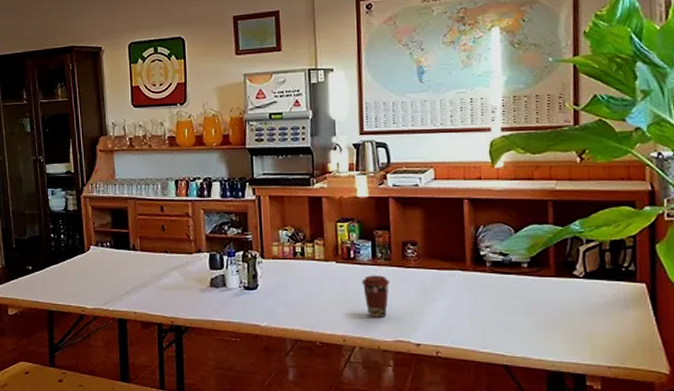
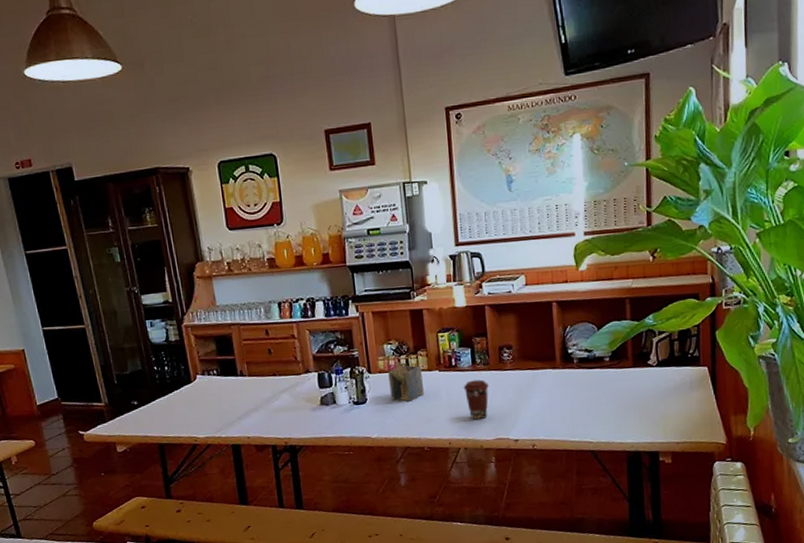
napkin holder: none [282,249,320,291] -> present [388,362,425,402]

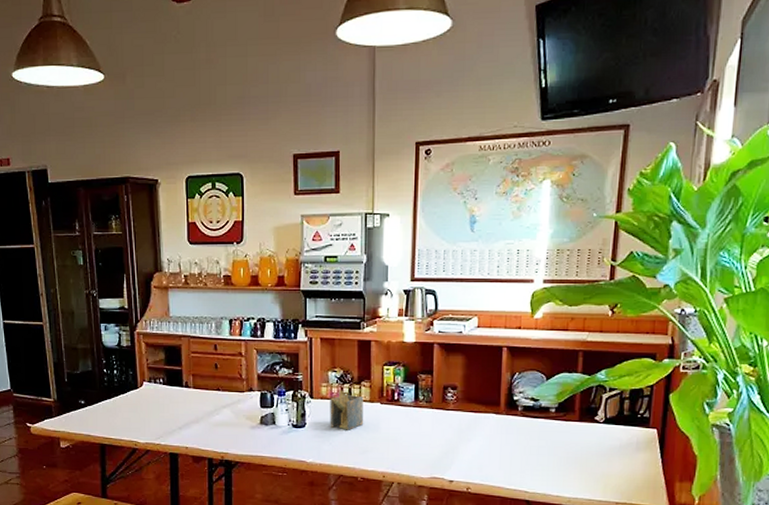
coffee cup: present [463,379,489,420] -> none [403,416,429,456]

